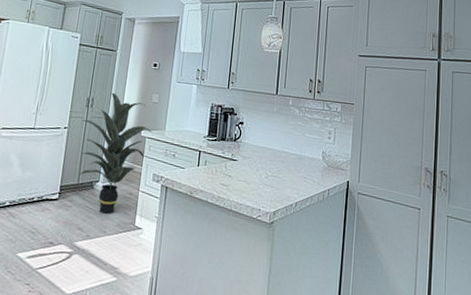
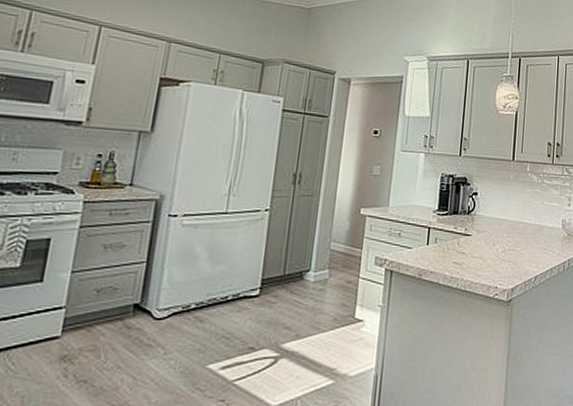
indoor plant: present [79,92,153,214] -> none [285,165,374,307]

